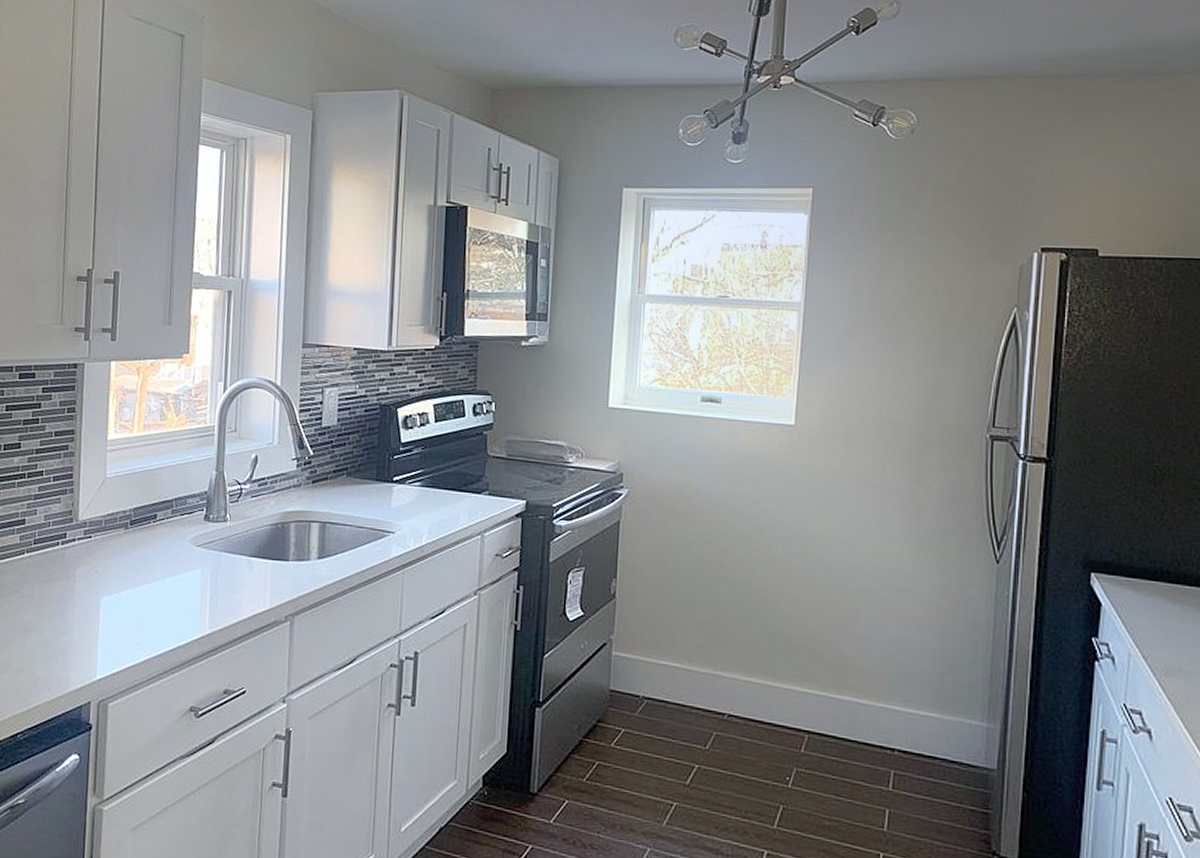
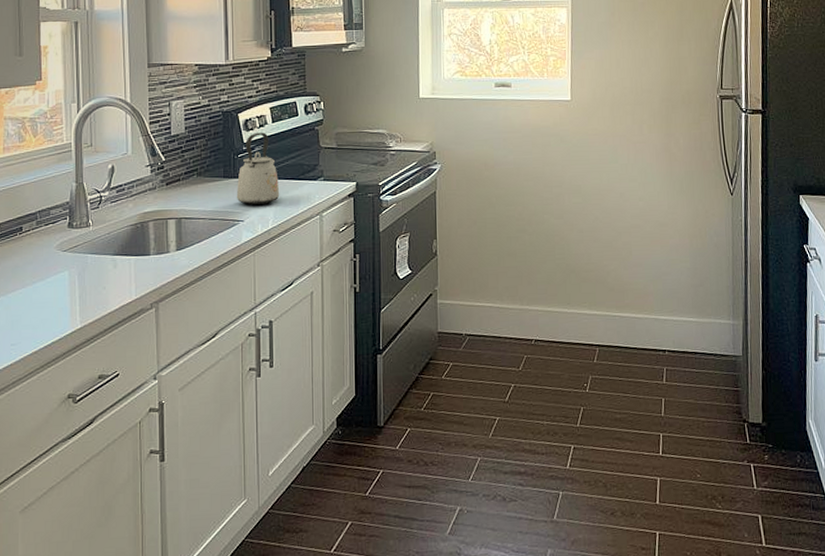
kettle: none [388,432,438,516] -> present [236,132,280,205]

